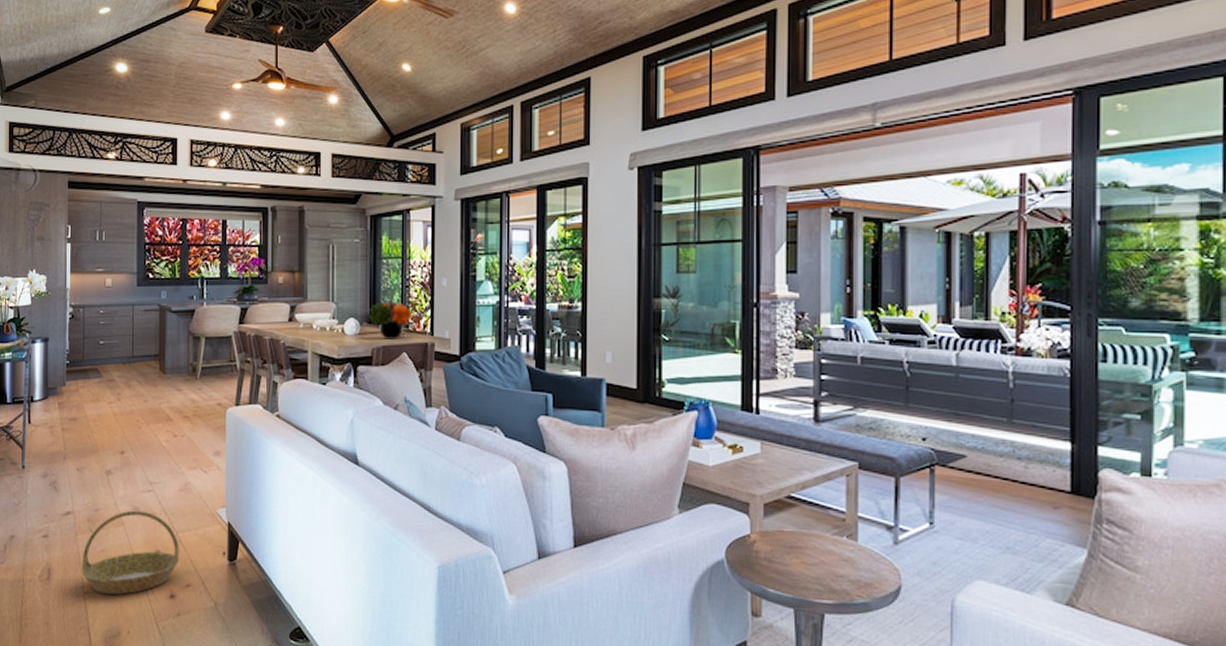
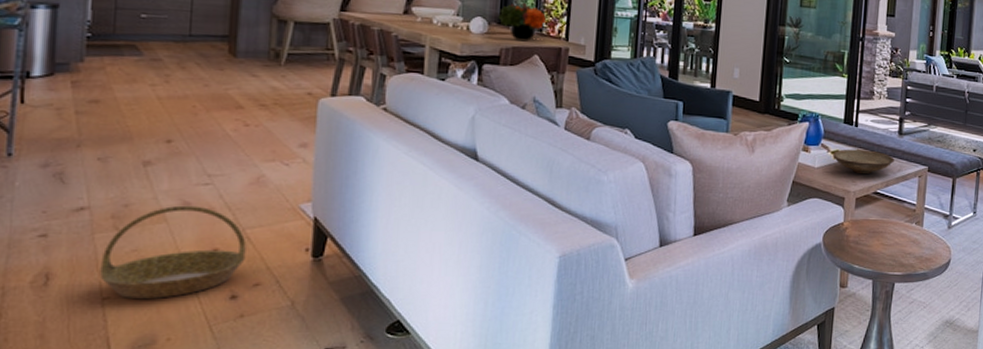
decorative bowl: none [730,442,811,474] -> present [833,149,894,175]

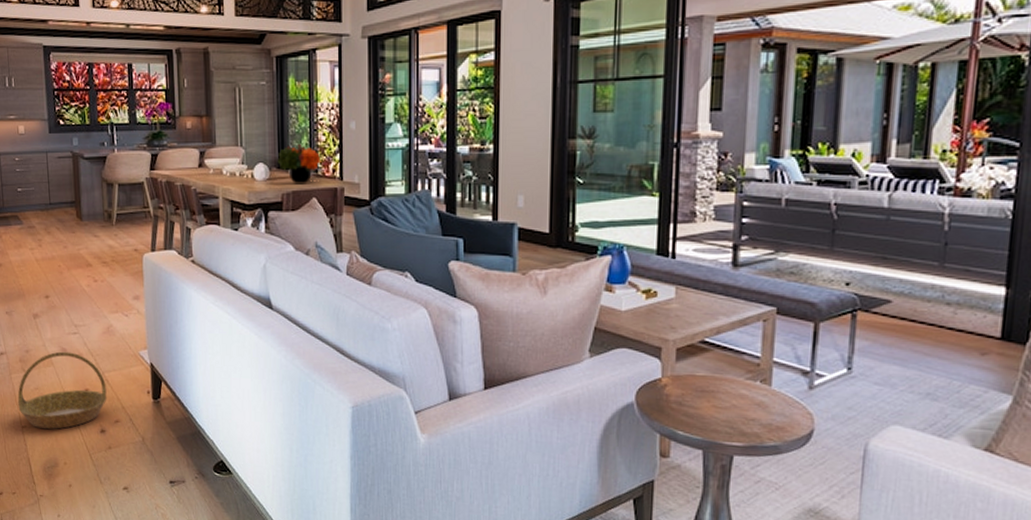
decorative bowl: present [833,149,894,175] -> none [644,287,728,319]

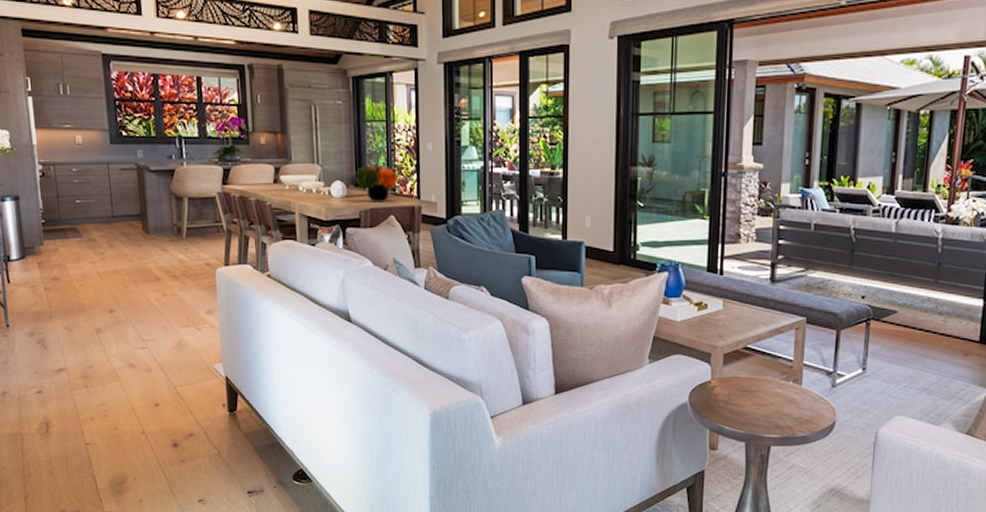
basket: present [17,351,107,429] -> none [80,366,180,445]

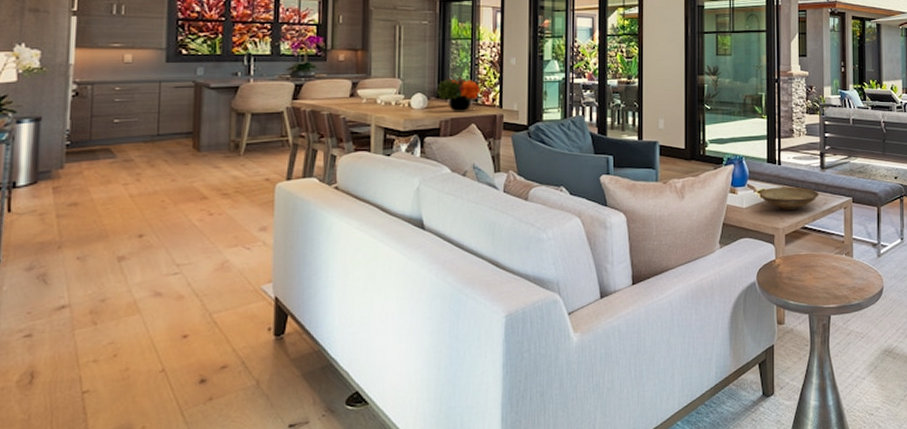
decorative bowl: none [696,300,766,328] -> present [759,186,819,211]

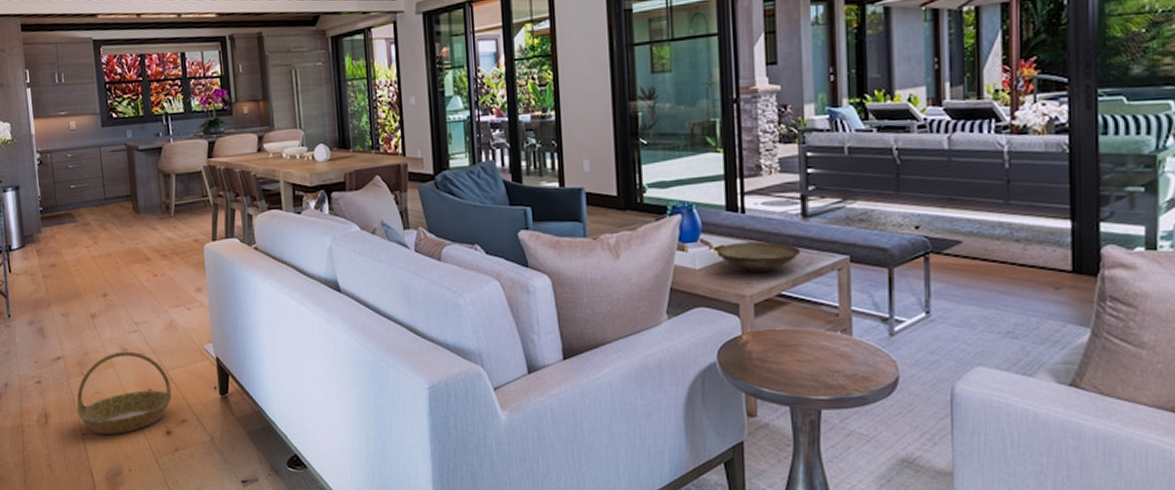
basket: none [80,295,213,390] -> present [77,351,172,434]
flower arrangement: present [436,76,482,112] -> none [337,122,383,163]

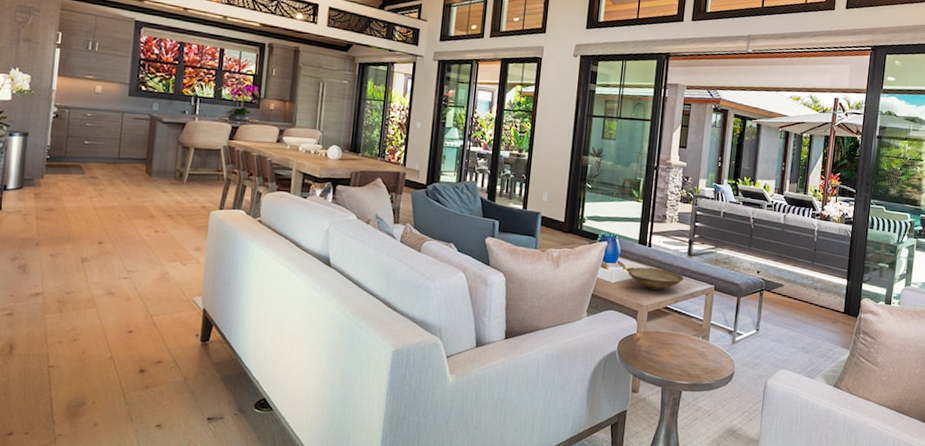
basket: present [77,351,172,434] -> none [47,294,153,369]

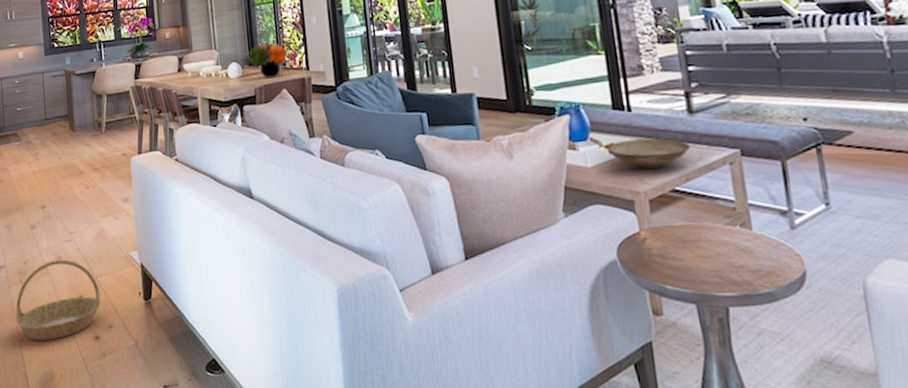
basket: none [47,294,153,369] -> present [16,259,101,340]
flower arrangement: none [350,133,389,167] -> present [248,41,288,79]

